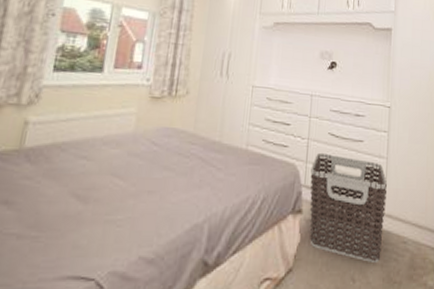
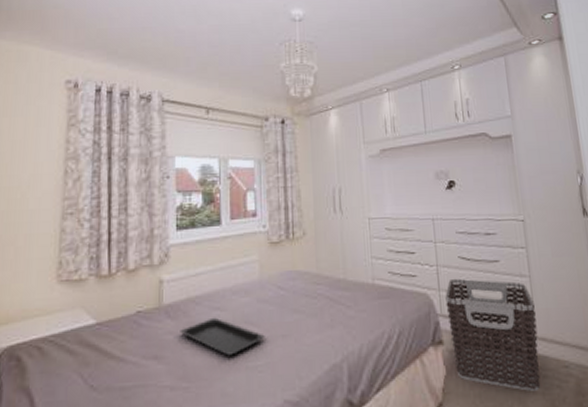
serving tray: none [38,166,130,207] -> present [180,317,265,356]

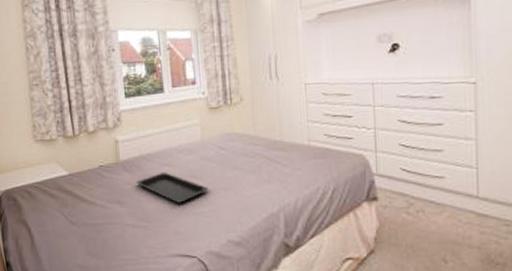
clothes hamper: present [445,278,541,391] -> none [382,140,480,245]

